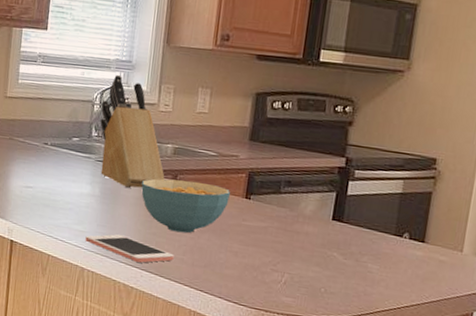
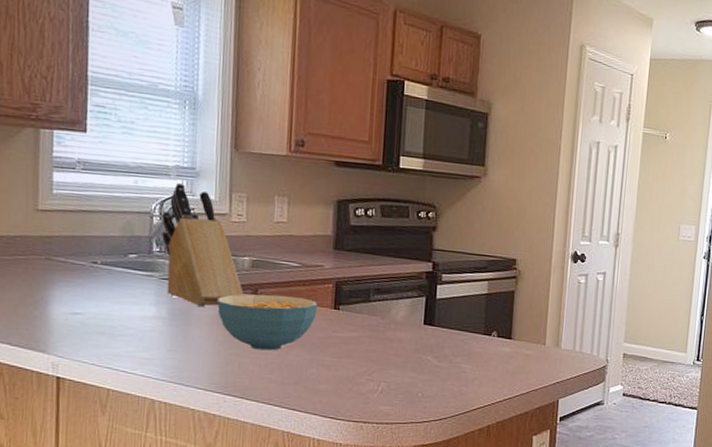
cell phone: present [85,234,174,263] -> none [153,359,261,387]

